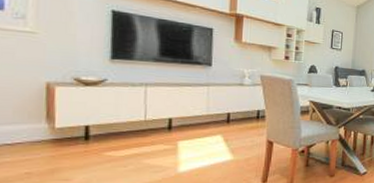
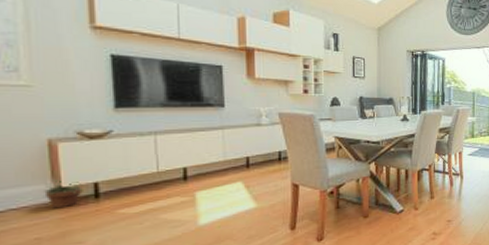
potted plant: none [36,120,77,147] -> present [42,180,85,209]

